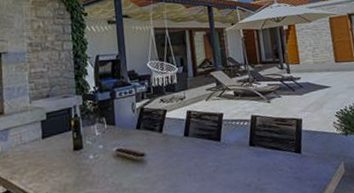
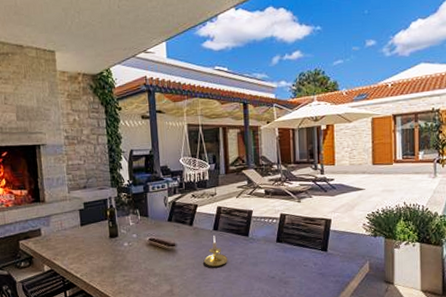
candle holder: none [175,142,200,178] -> present [203,236,227,267]

